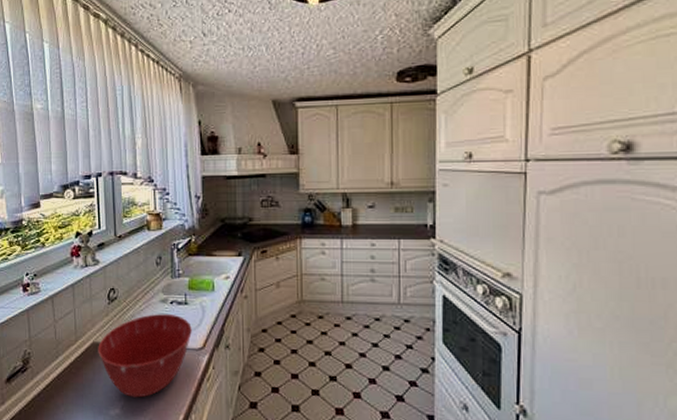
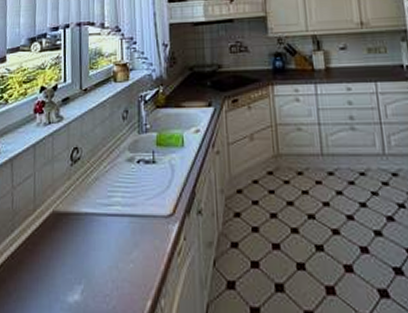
mixing bowl: present [98,313,192,398] -> none [57,174,160,280]

